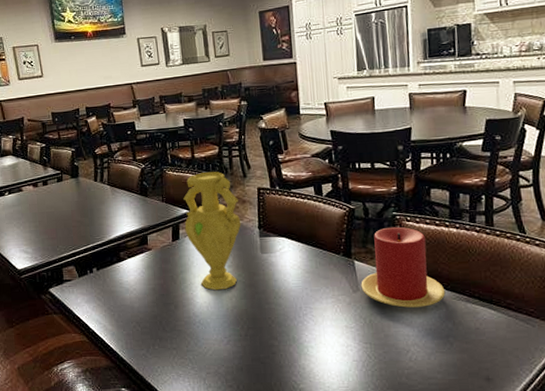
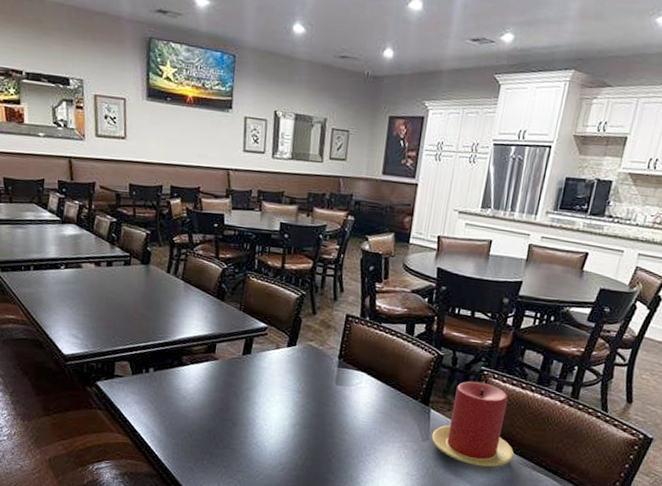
vase: present [183,171,241,291] -> none [258,286,324,415]

